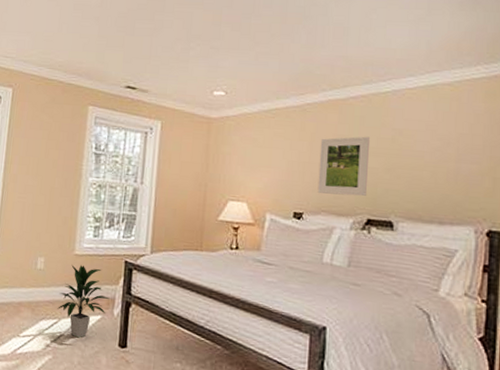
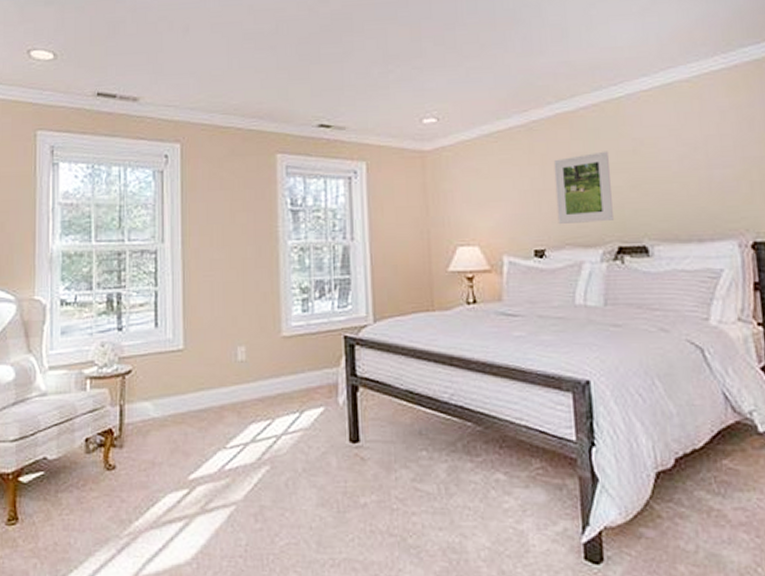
indoor plant: present [57,265,110,338] -> none [269,348,331,439]

